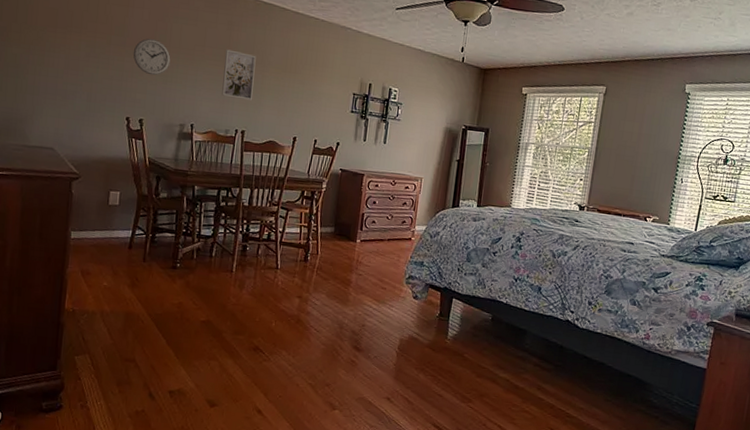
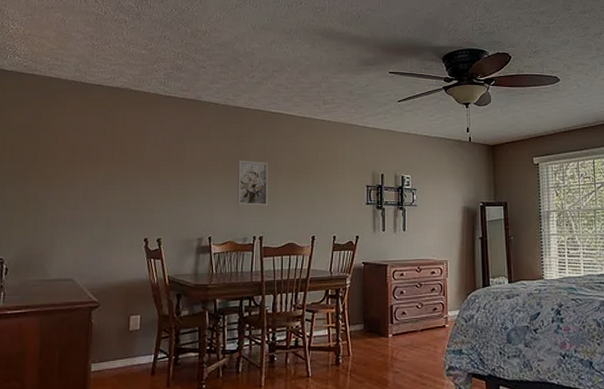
wall clock: present [133,38,171,76] -> none [148,161,186,195]

